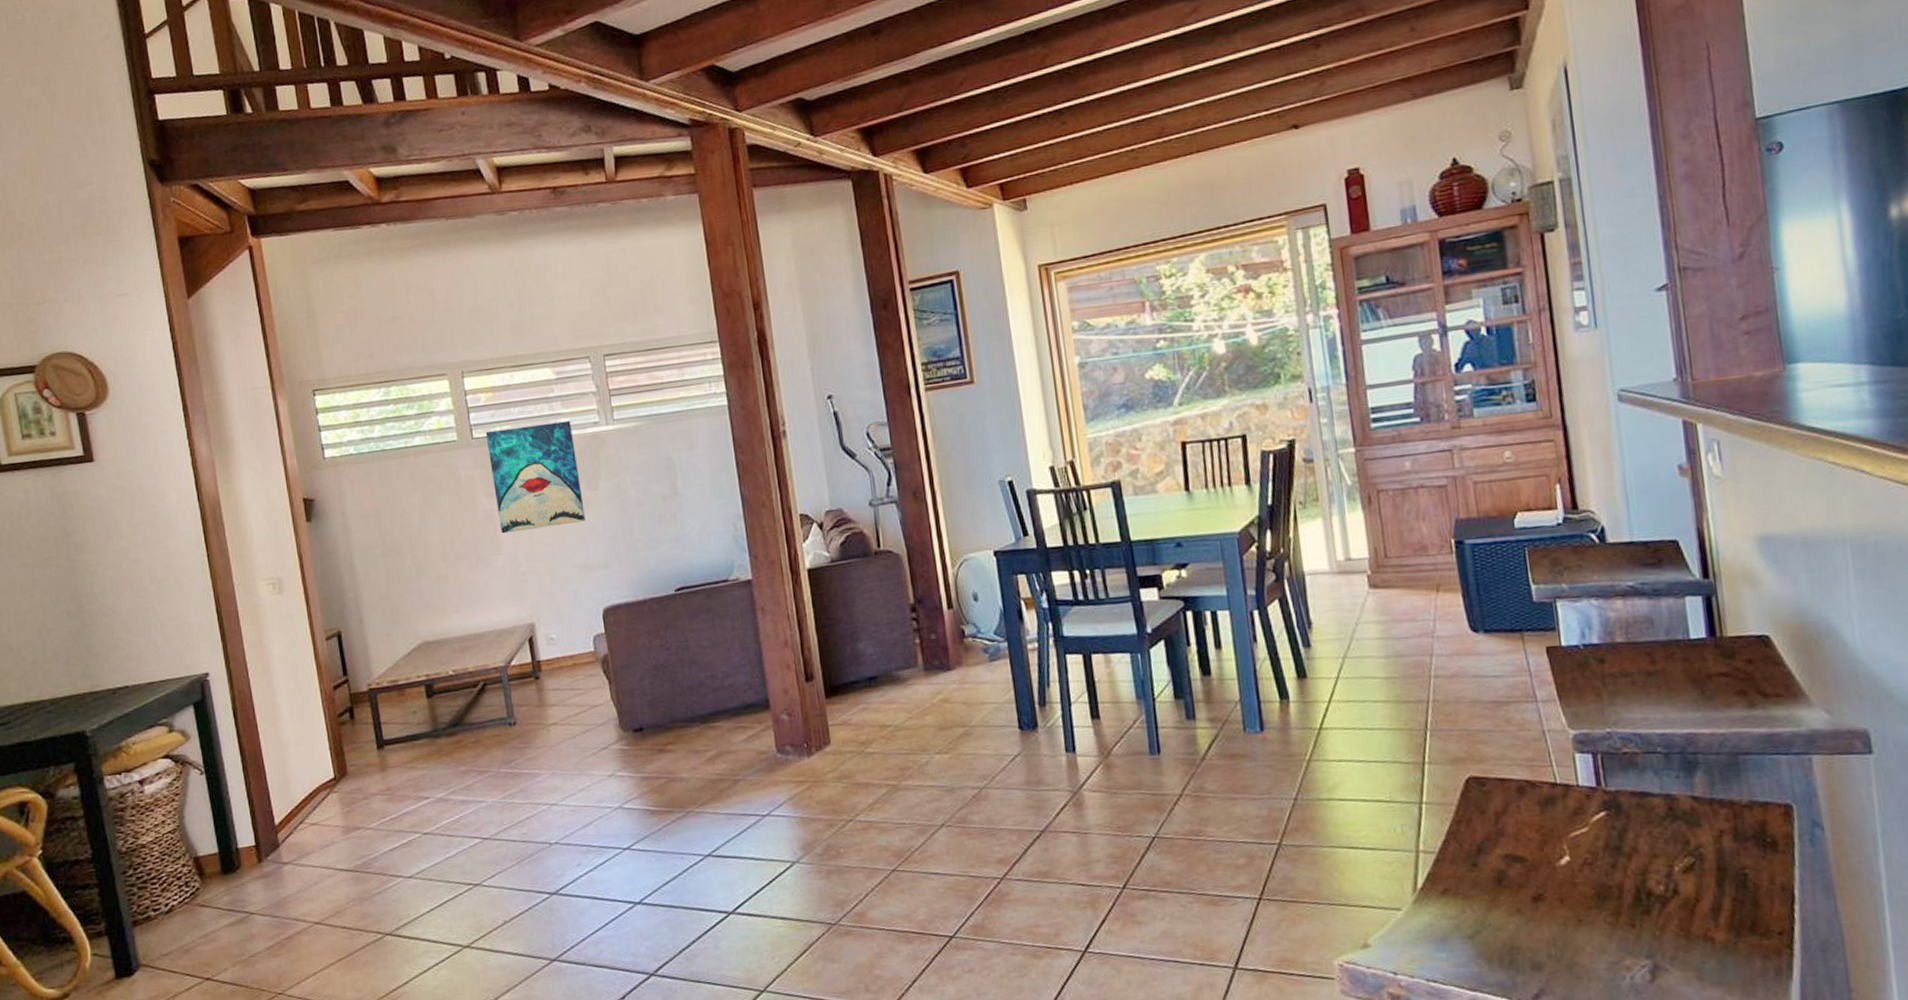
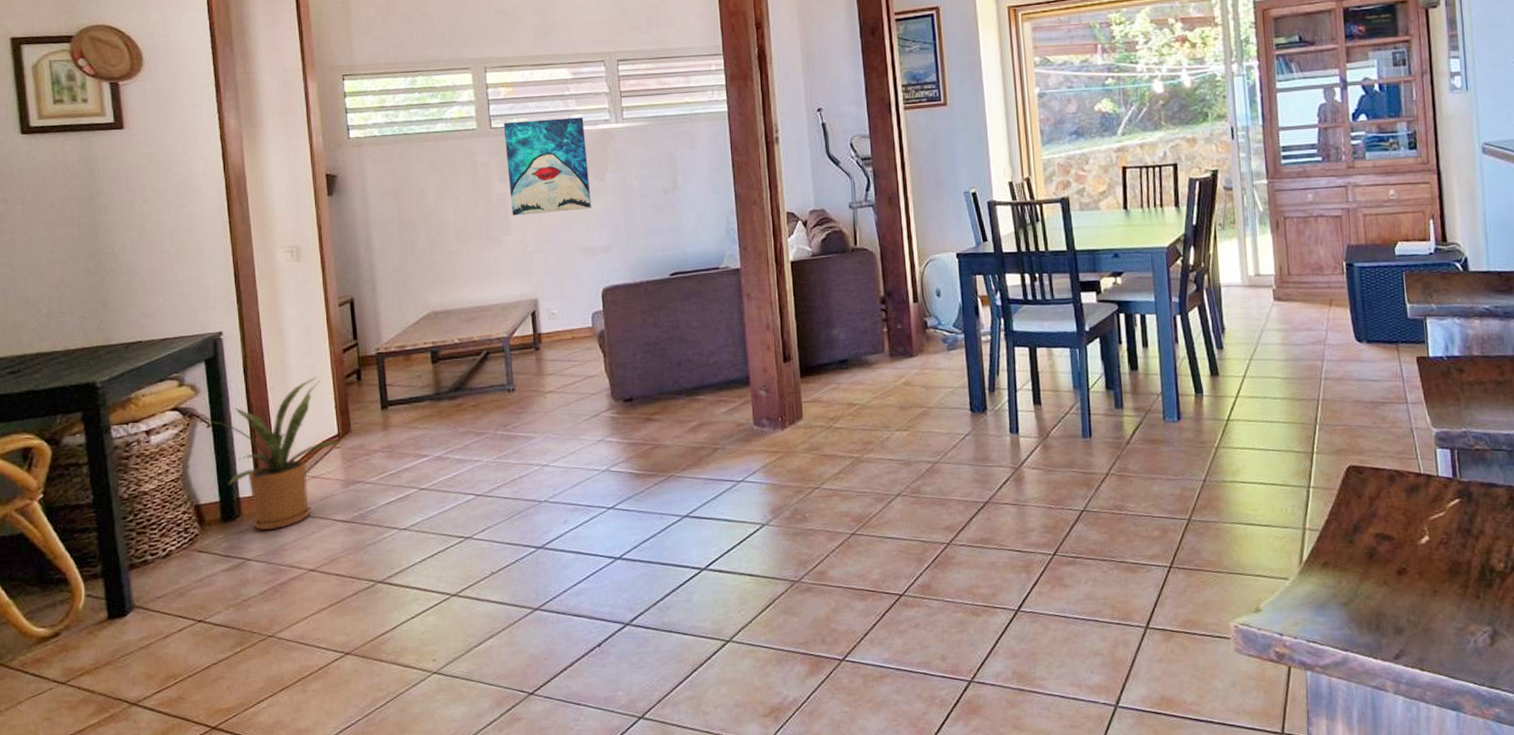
house plant: none [182,717,339,882] -> present [189,377,342,531]

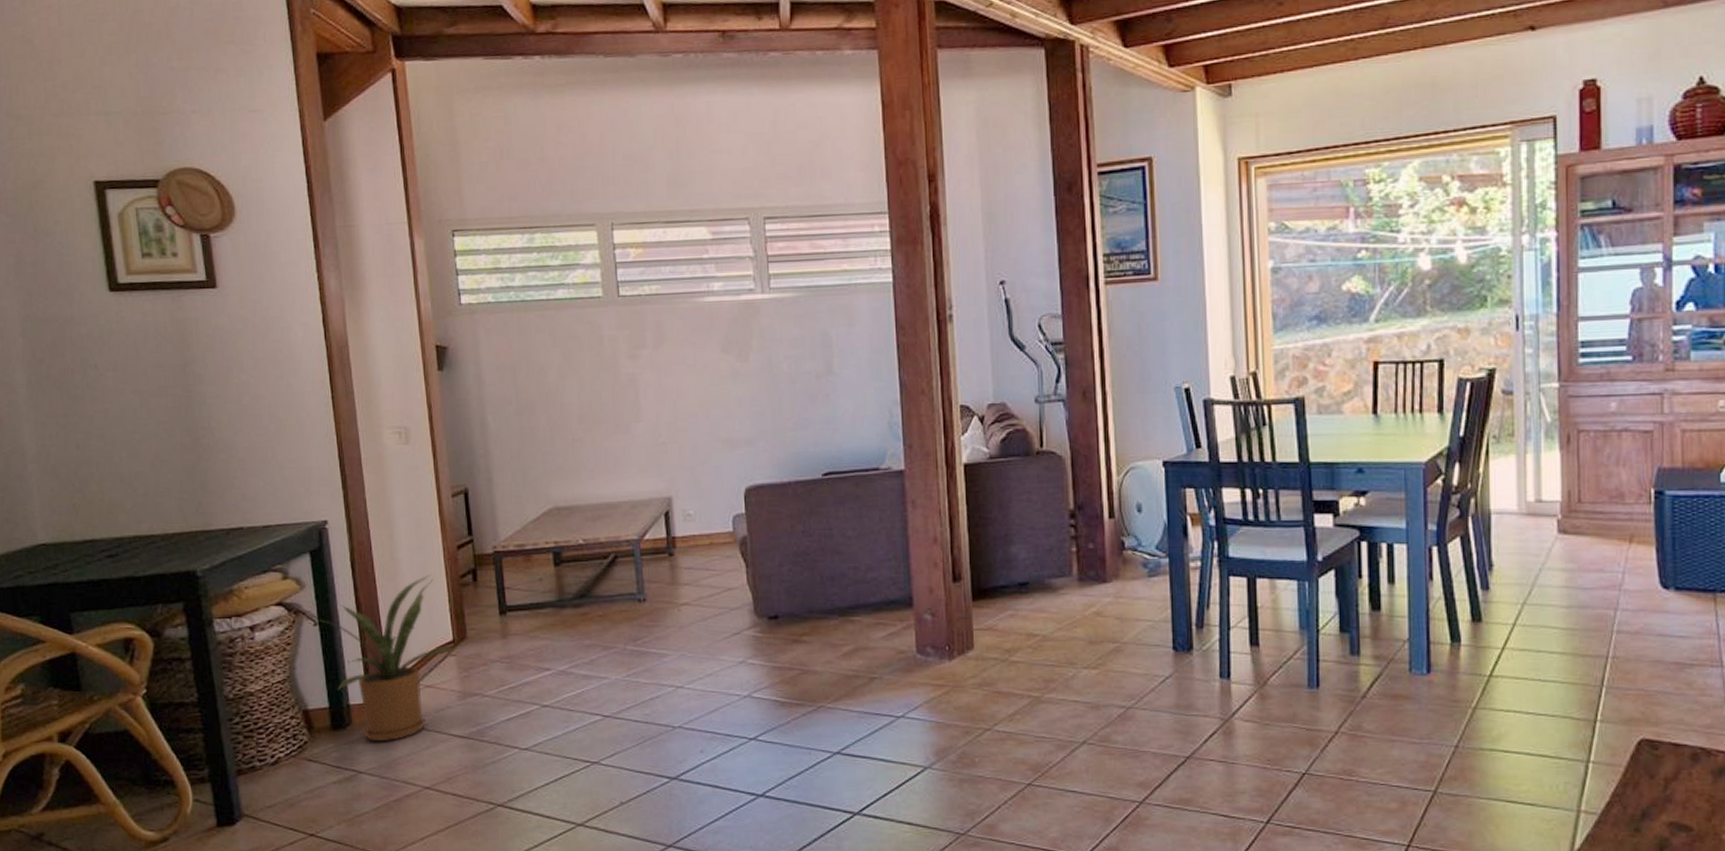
wall art: present [503,117,591,216] -> none [632,285,733,400]

